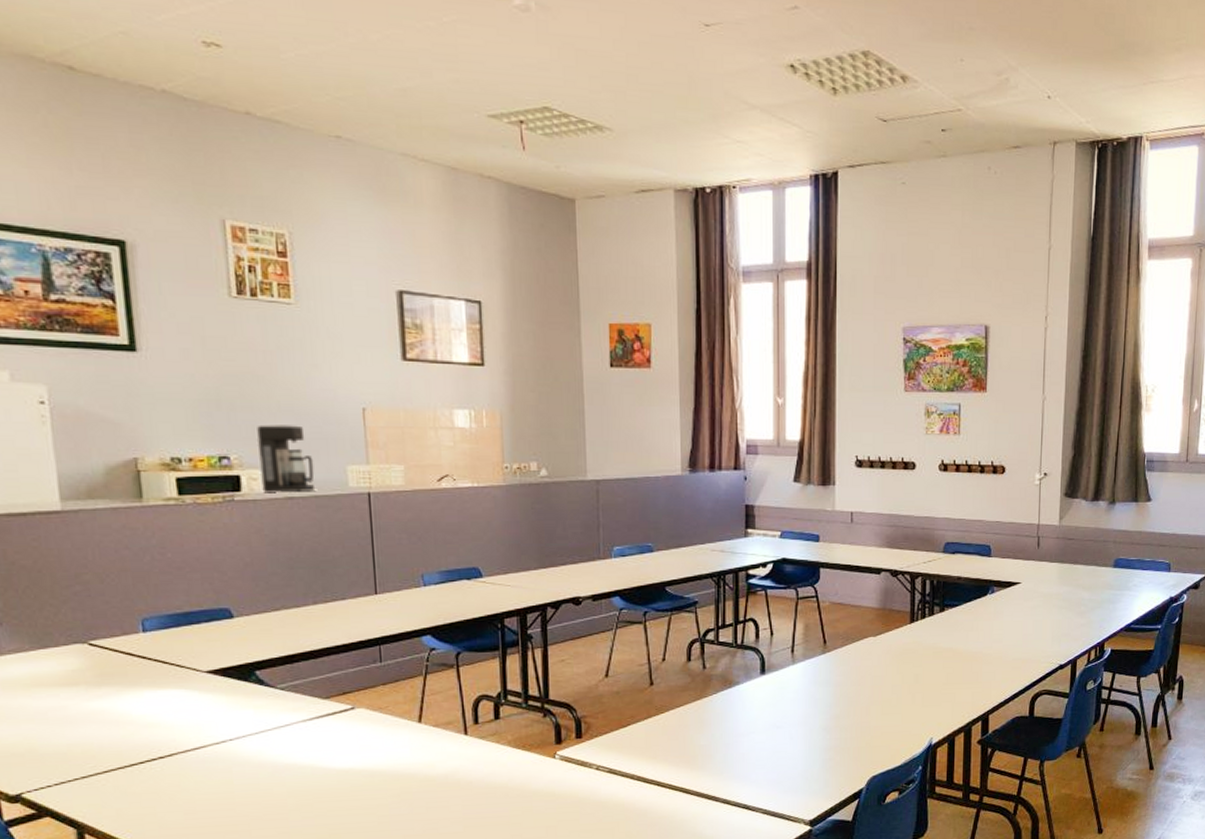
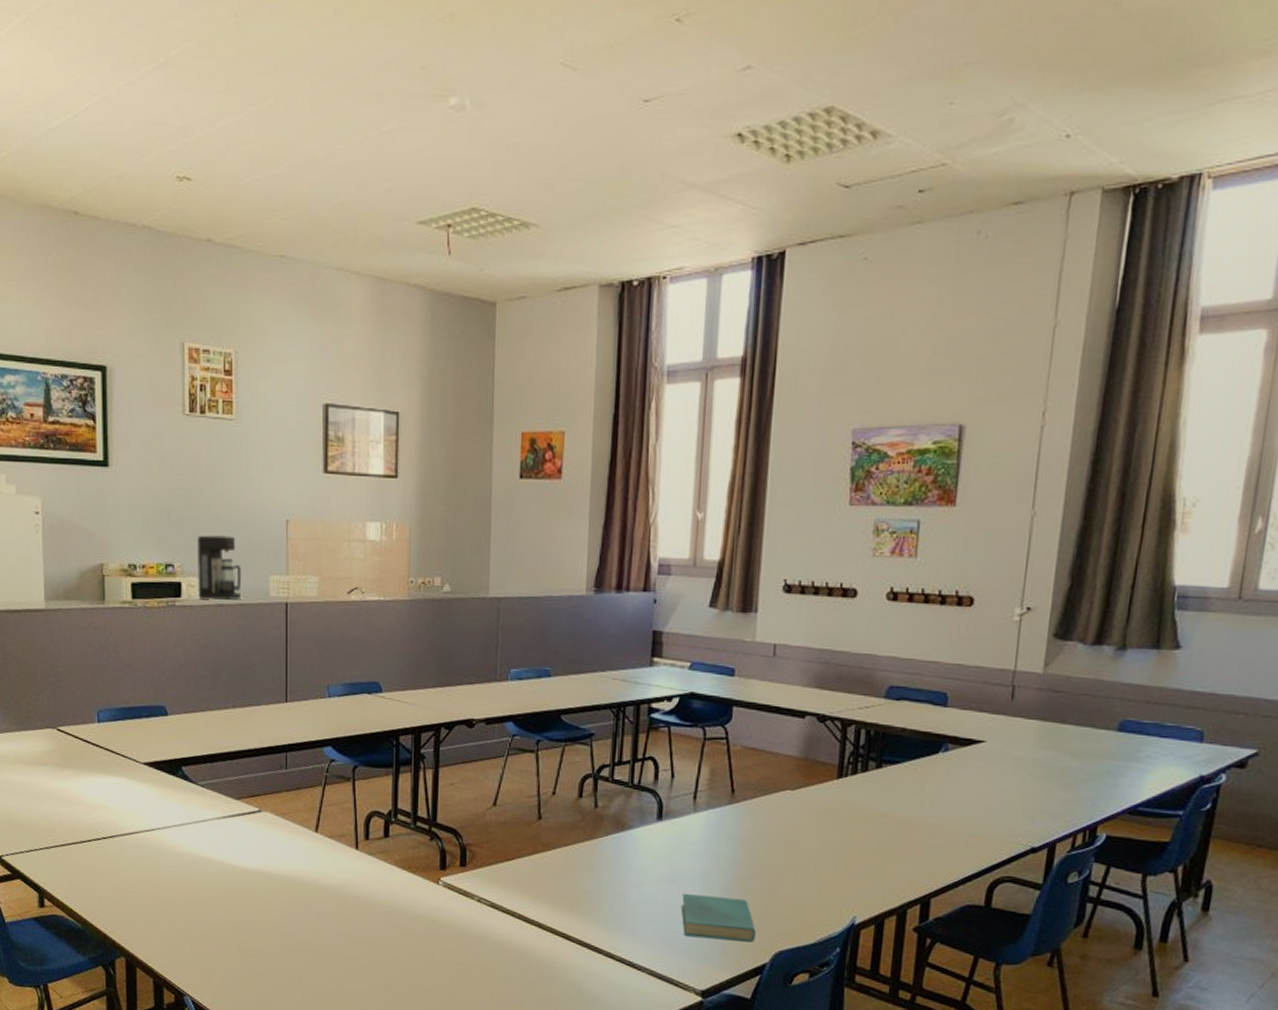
book: none [787,735,852,774] -> present [681,893,756,943]

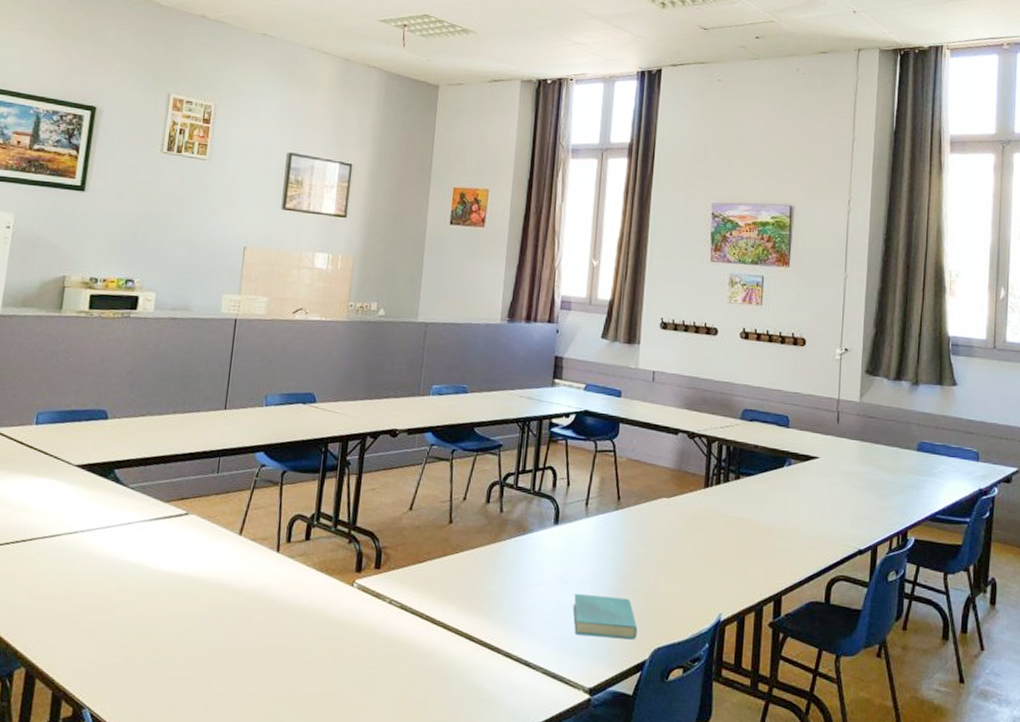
coffee maker: present [196,535,242,601] -> none [153,255,198,315]

